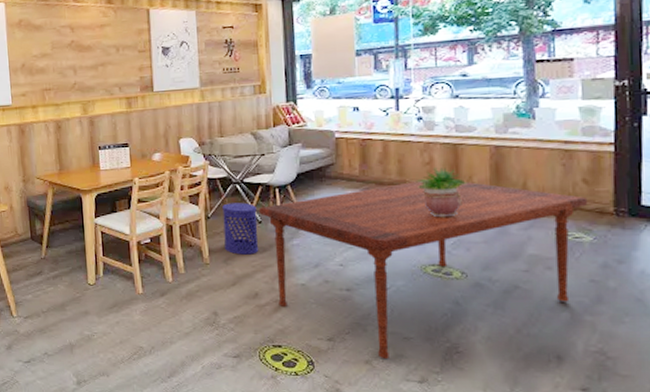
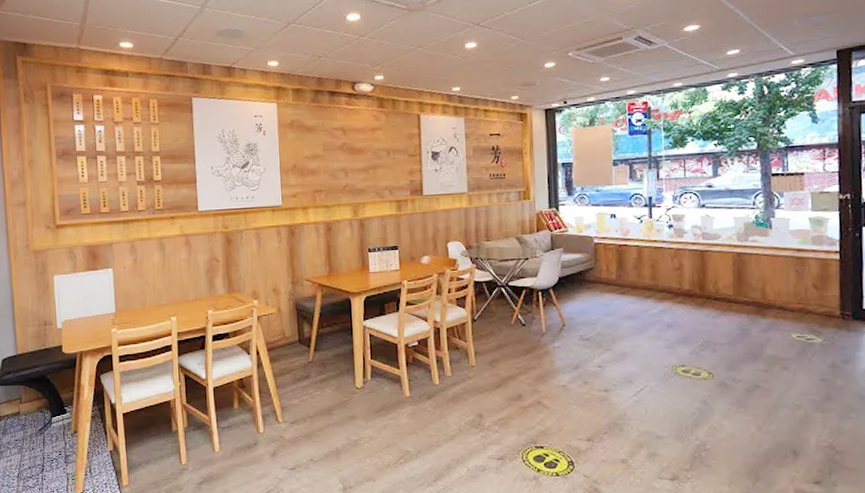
waste bin: present [222,202,259,255] -> none [488,305,523,357]
dining table: present [259,179,588,360] -> none [523,284,818,458]
potted plant: present [416,166,468,218] -> none [667,272,714,321]

